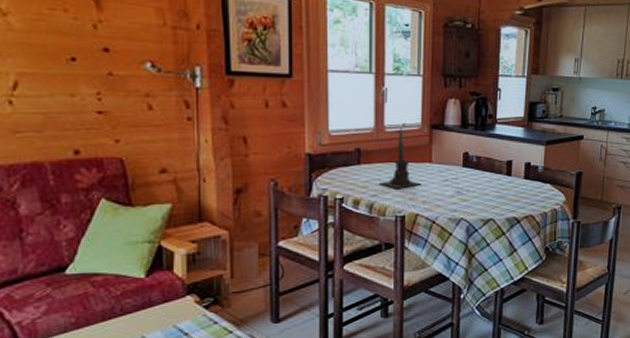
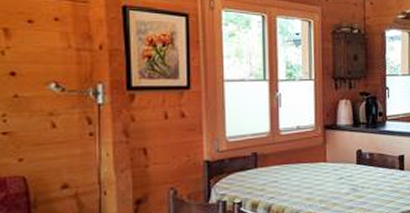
candle holder: present [379,127,421,189] -> none [276,130,317,190]

